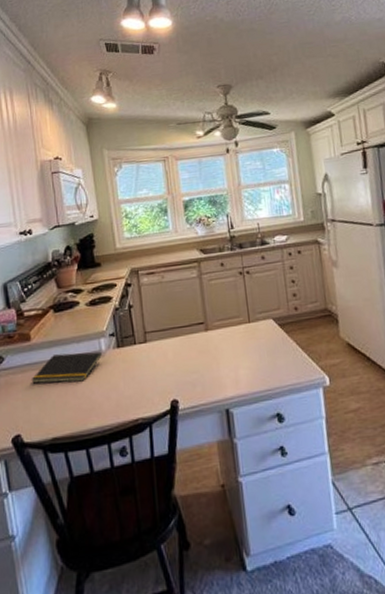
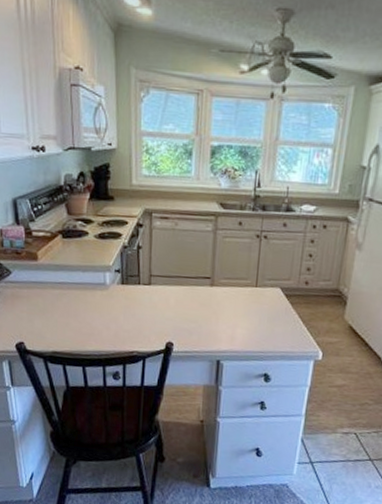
notepad: present [31,351,102,384] -> none [36,278,106,308]

